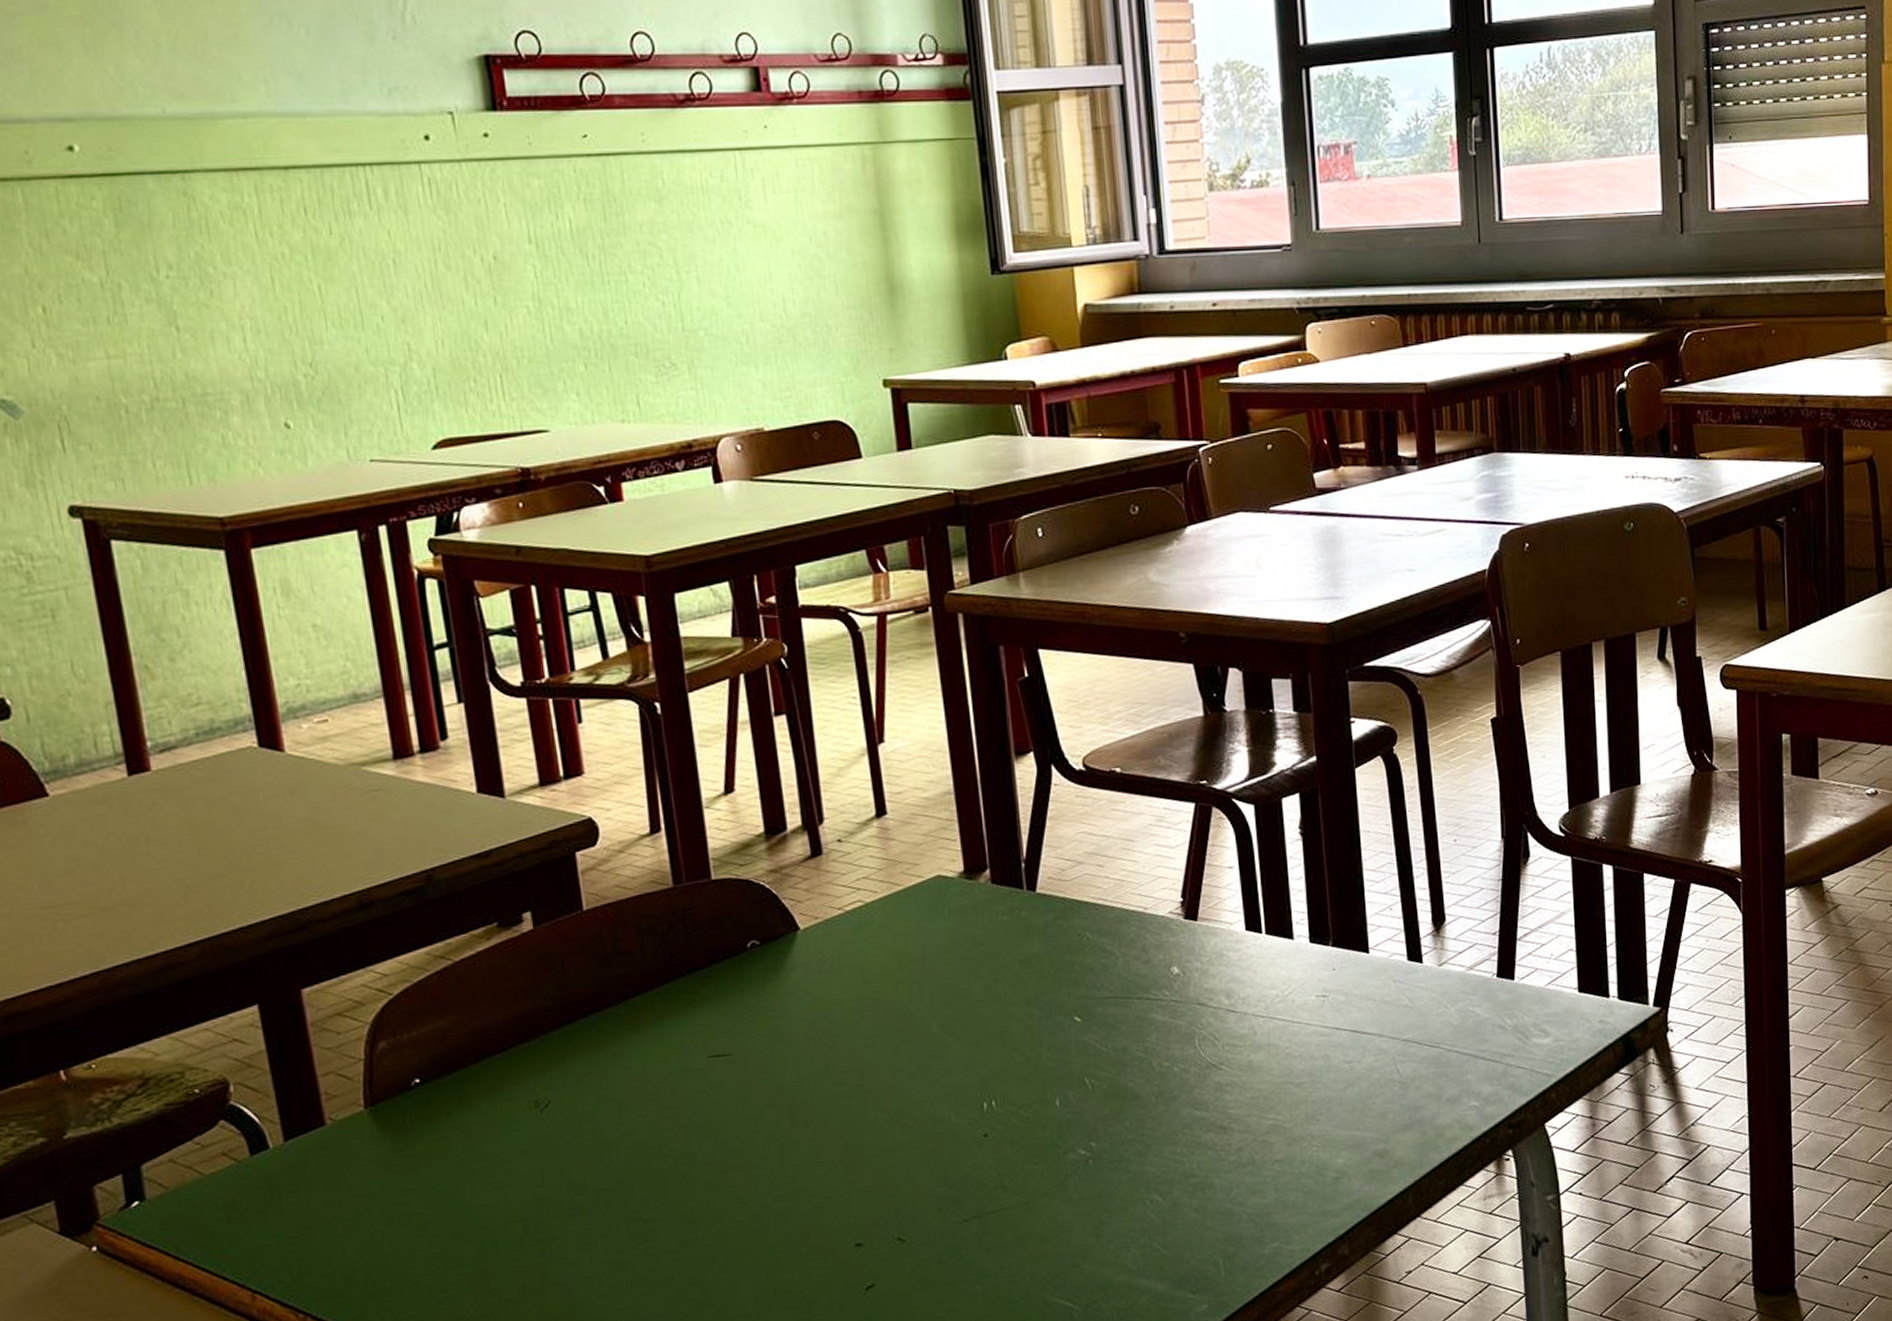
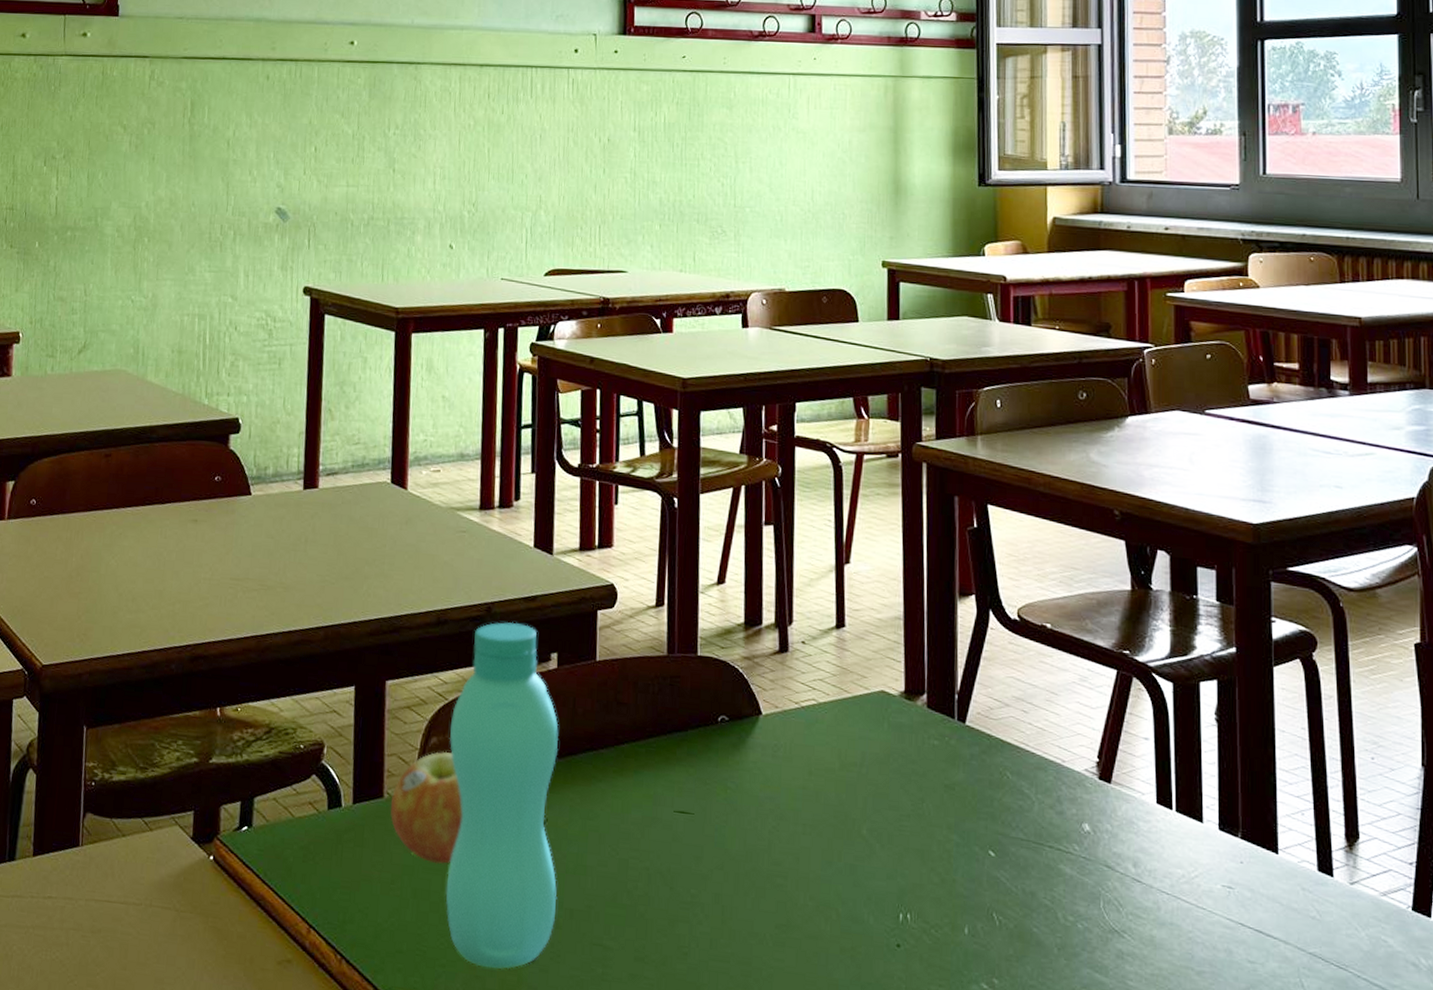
apple: none [336,1054,438,1183] -> present [390,751,463,864]
bottle: none [401,886,578,1280] -> present [446,622,559,969]

